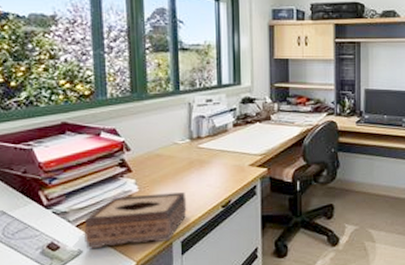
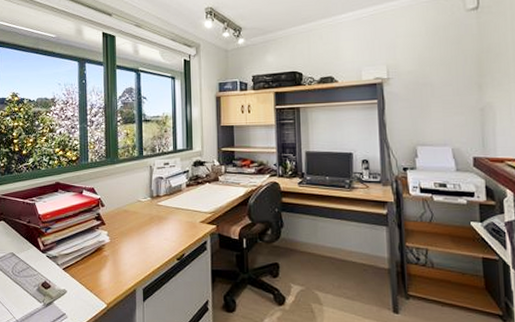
tissue box: present [84,192,187,250] -> none [68,244,148,290]

